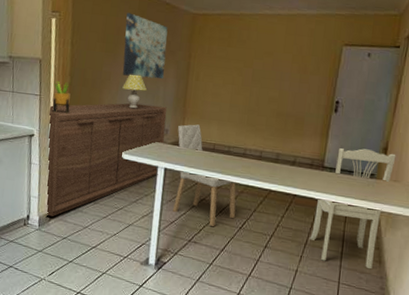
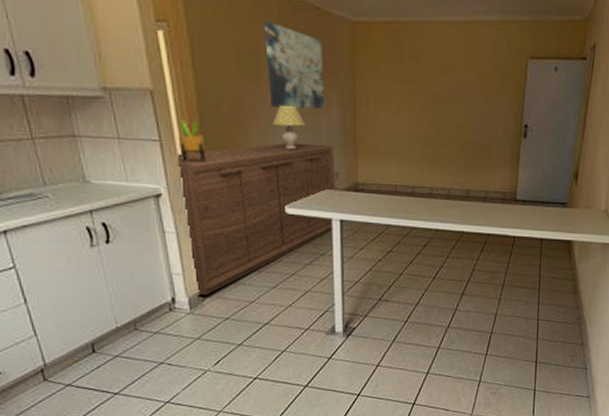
dining chair: present [173,124,236,226] -> none [351,164,428,280]
dining chair: present [310,148,396,270] -> none [507,176,587,302]

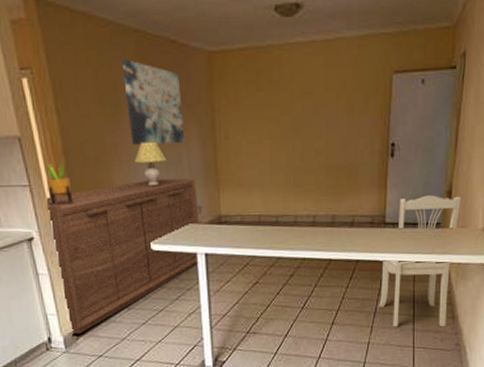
dining chair: none [507,176,587,302] -> present [379,195,461,327]

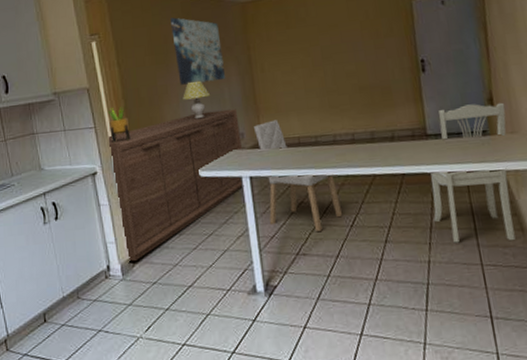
dining chair: none [213,195,296,311] -> present [254,120,343,231]

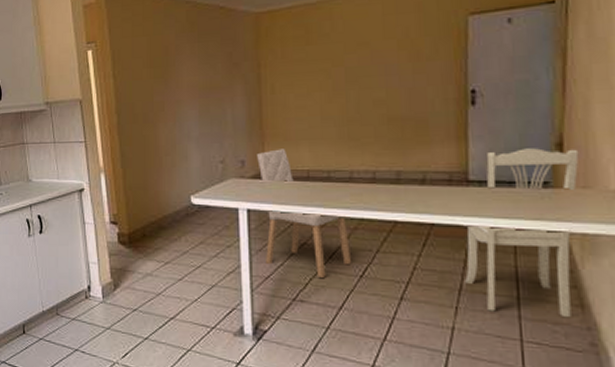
potted plant: present [107,107,131,144] -> none [99,122,121,161]
sideboard: present [109,108,244,261] -> none [99,133,243,284]
wall art: present [170,17,226,85] -> none [174,27,230,103]
table lamp: present [183,80,211,120] -> none [180,99,212,141]

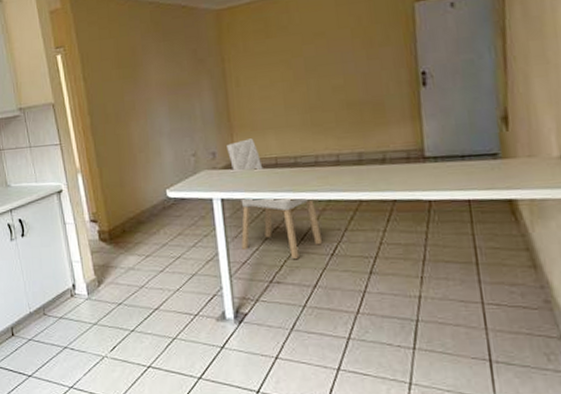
dining chair: present [465,148,579,318] -> none [427,121,526,279]

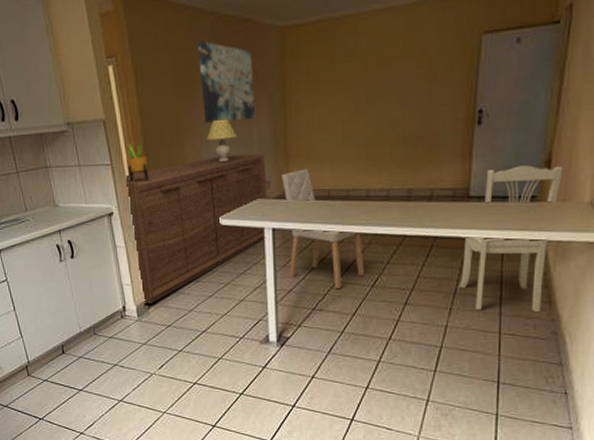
potted plant: none [73,123,97,162] -> present [125,144,149,184]
sideboard: none [74,126,215,281] -> present [126,153,268,303]
wall art: none [139,27,198,101] -> present [198,41,256,123]
table lamp: none [151,95,181,137] -> present [207,119,238,163]
dining chair: none [427,121,526,279] -> present [459,165,563,313]

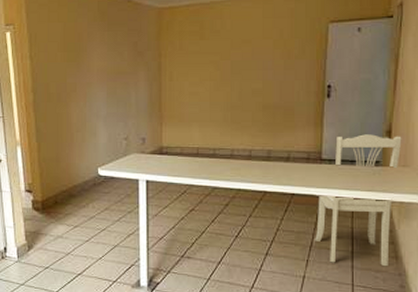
potted plant: present [125,144,149,184] -> none [16,100,37,135]
sideboard: present [126,153,268,303] -> none [16,114,143,246]
wall art: present [198,41,256,123] -> none [86,16,135,85]
table lamp: present [207,119,238,163] -> none [90,82,118,120]
dining chair: present [282,169,365,288] -> none [156,129,230,238]

